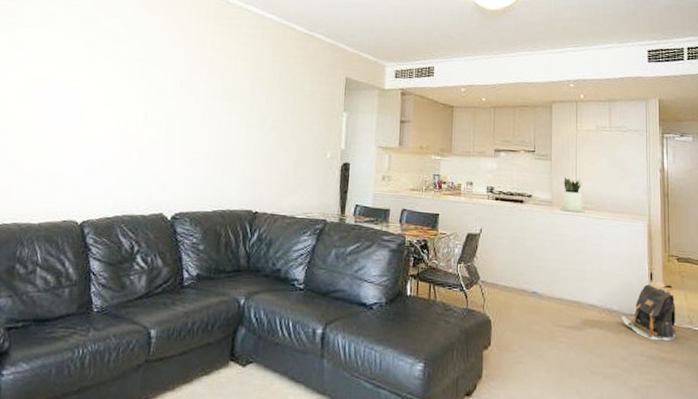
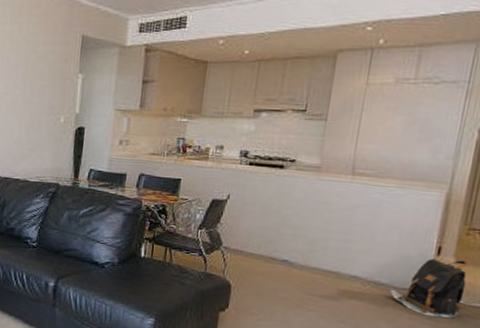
planter: present [560,178,585,214] -> none [329,140,365,181]

